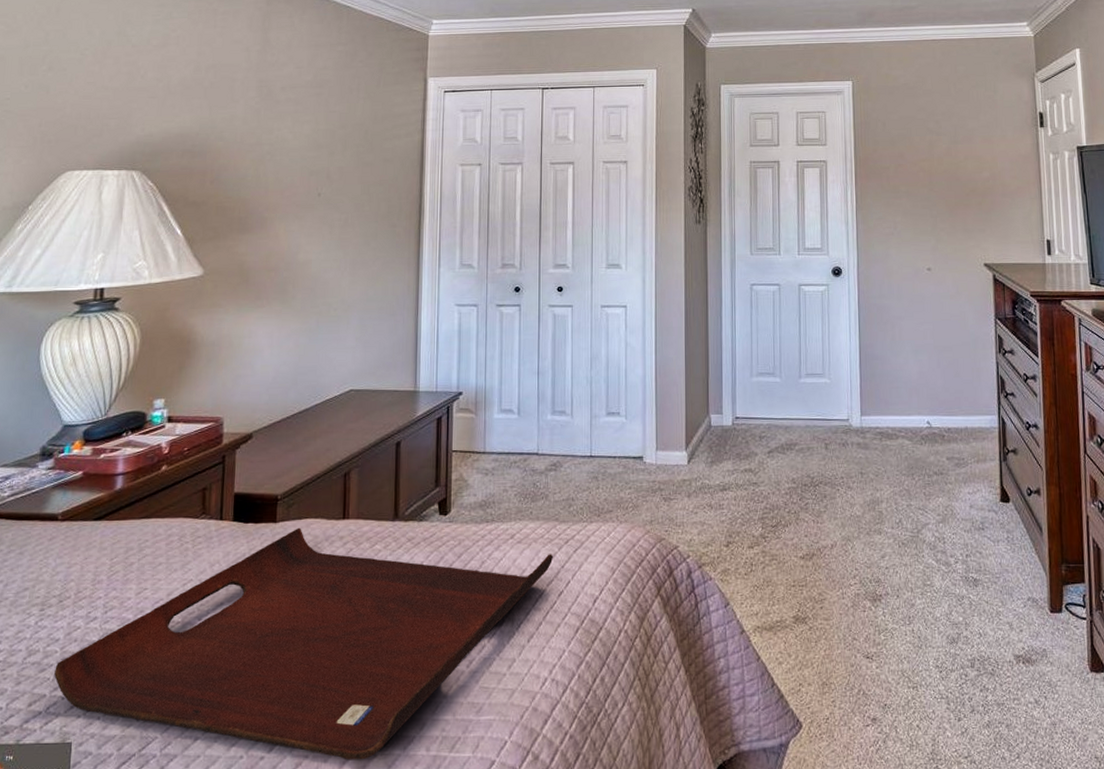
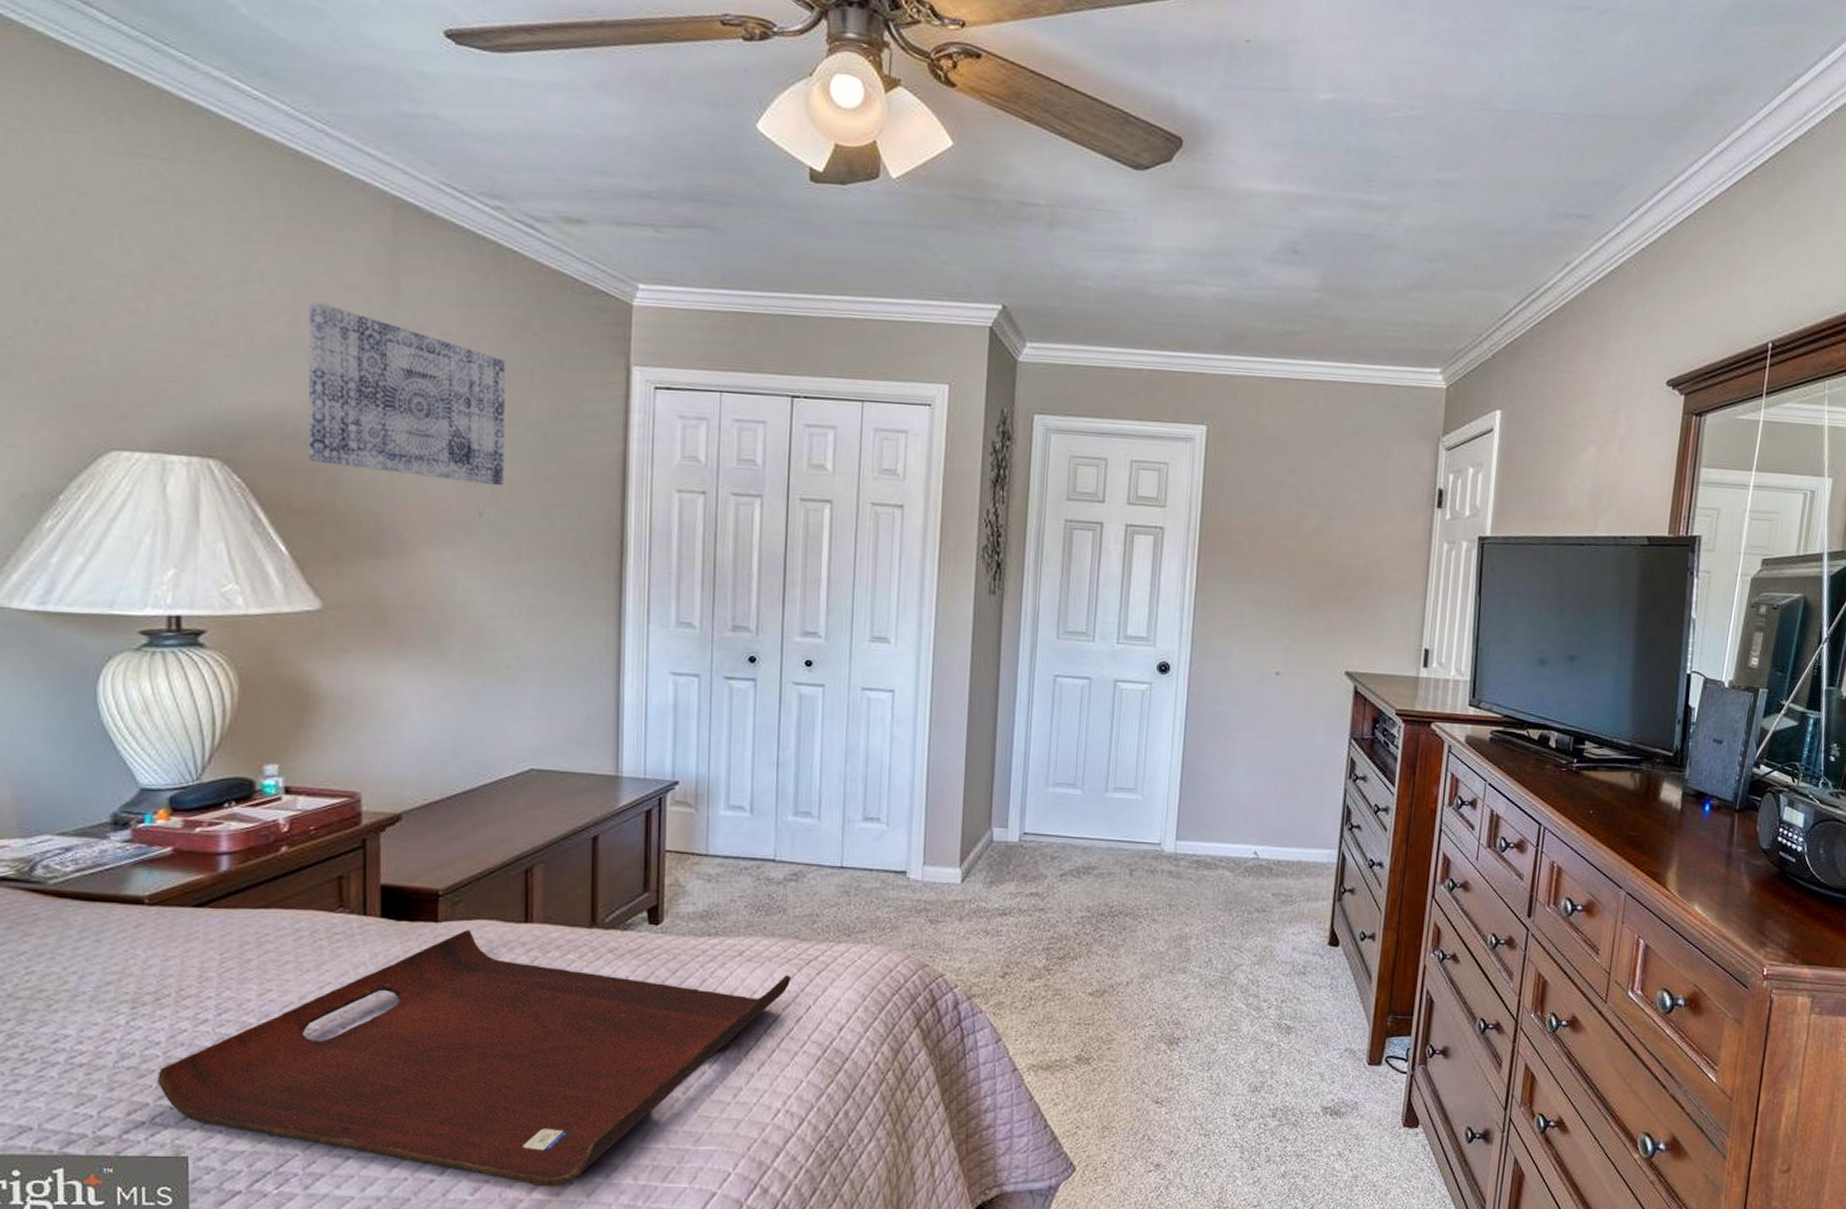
wall art: none [200,54,340,173] -> present [308,301,505,486]

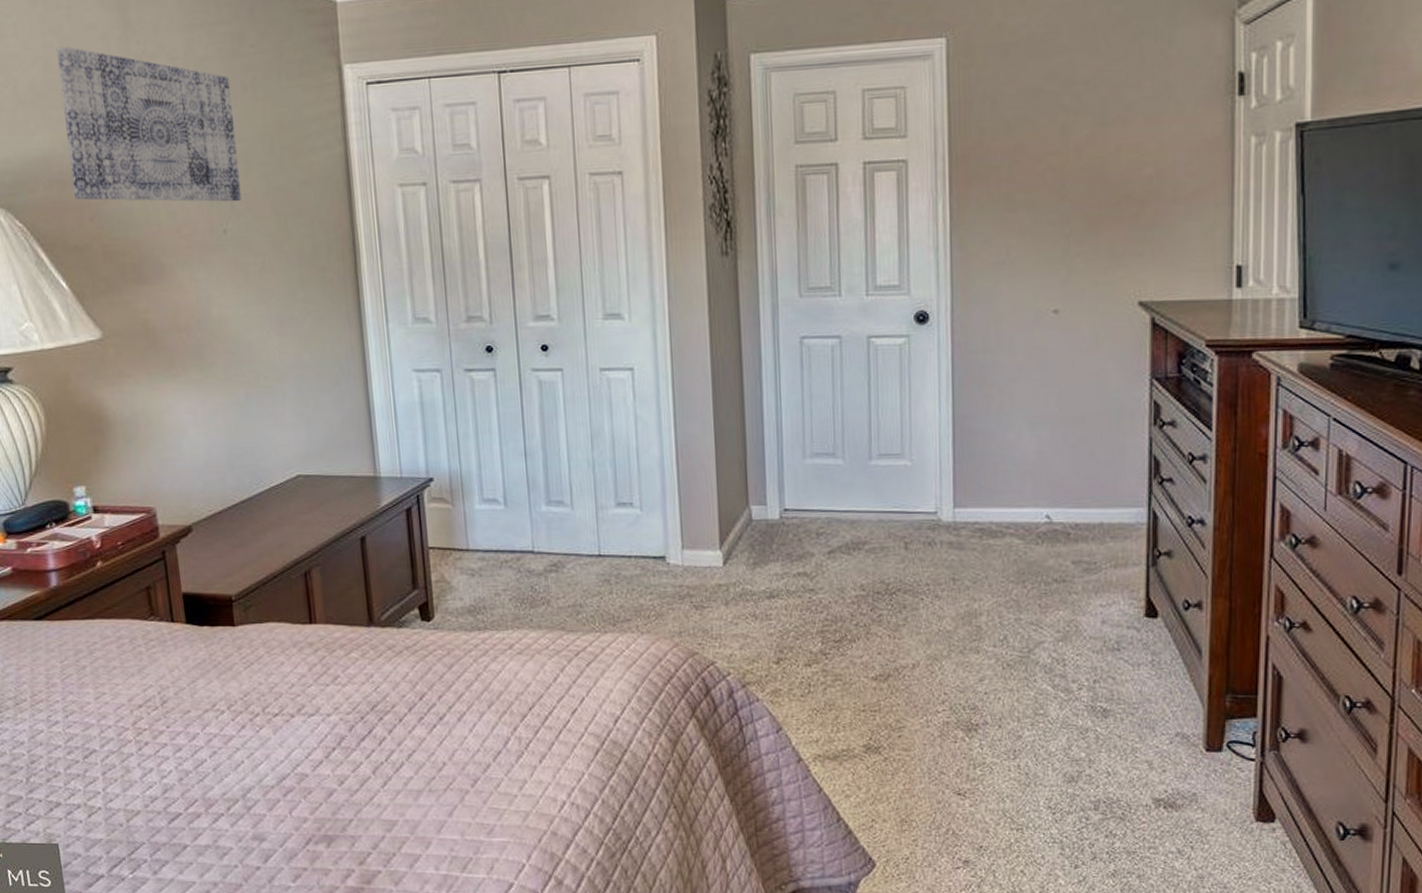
serving tray: present [158,929,792,1187] -> none [26,632,563,875]

